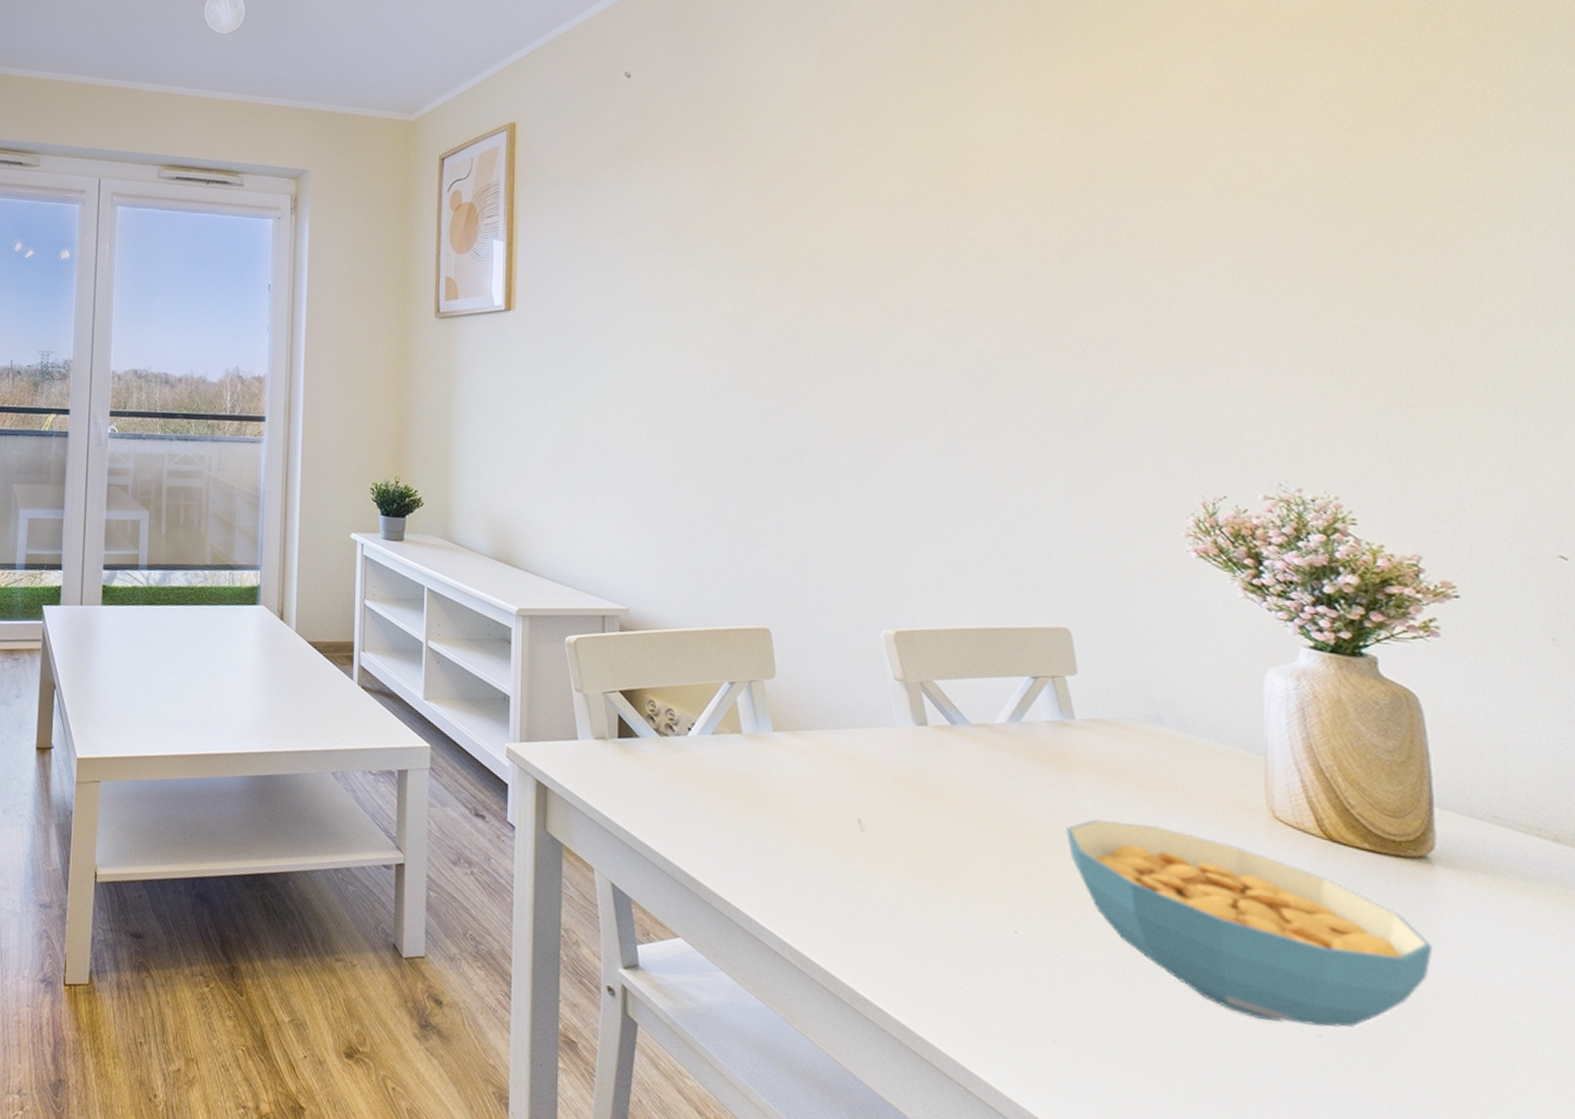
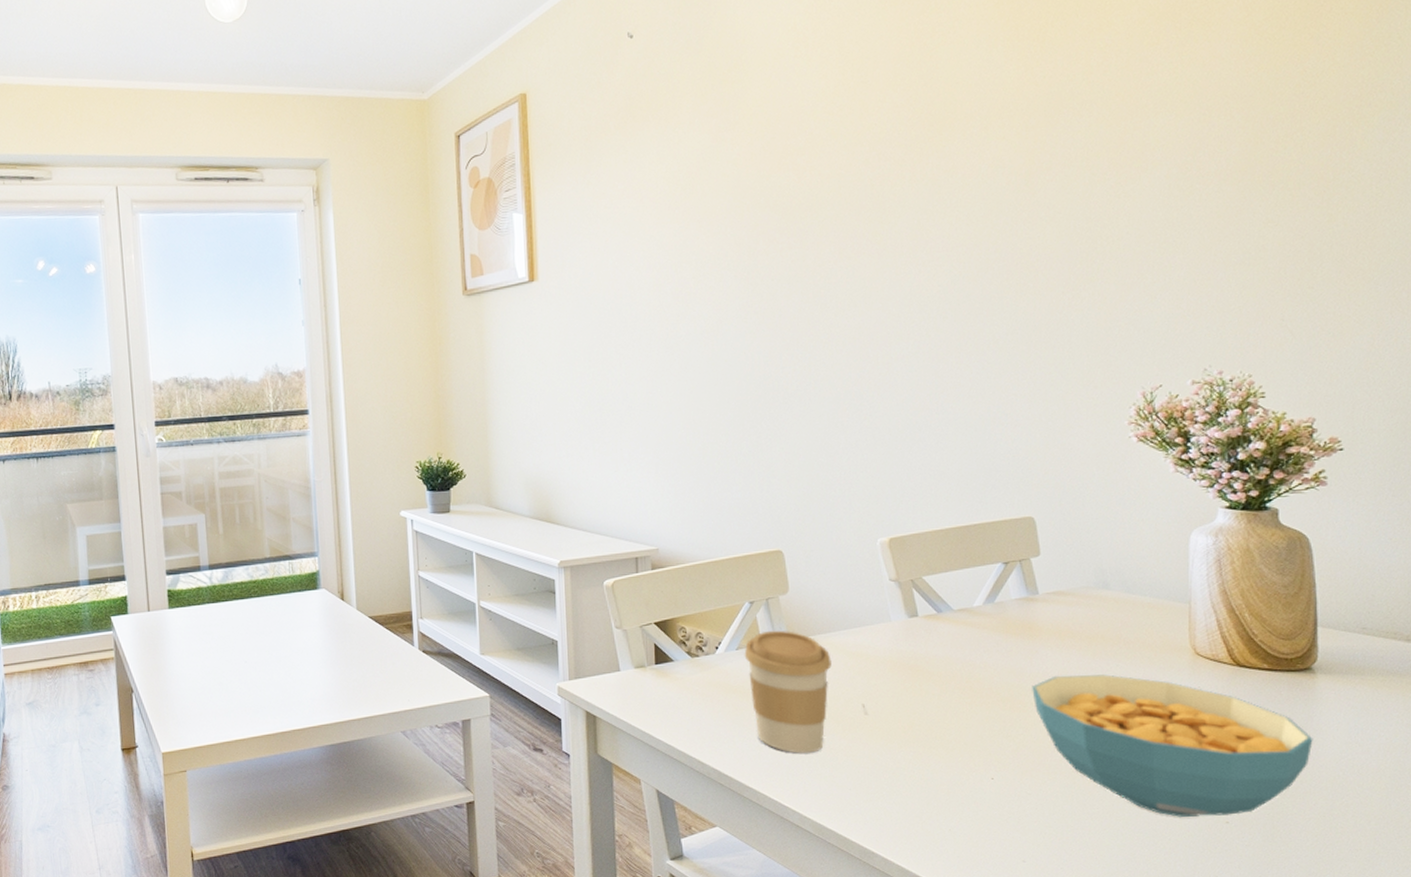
coffee cup: none [720,717,823,868] -> present [744,630,832,753]

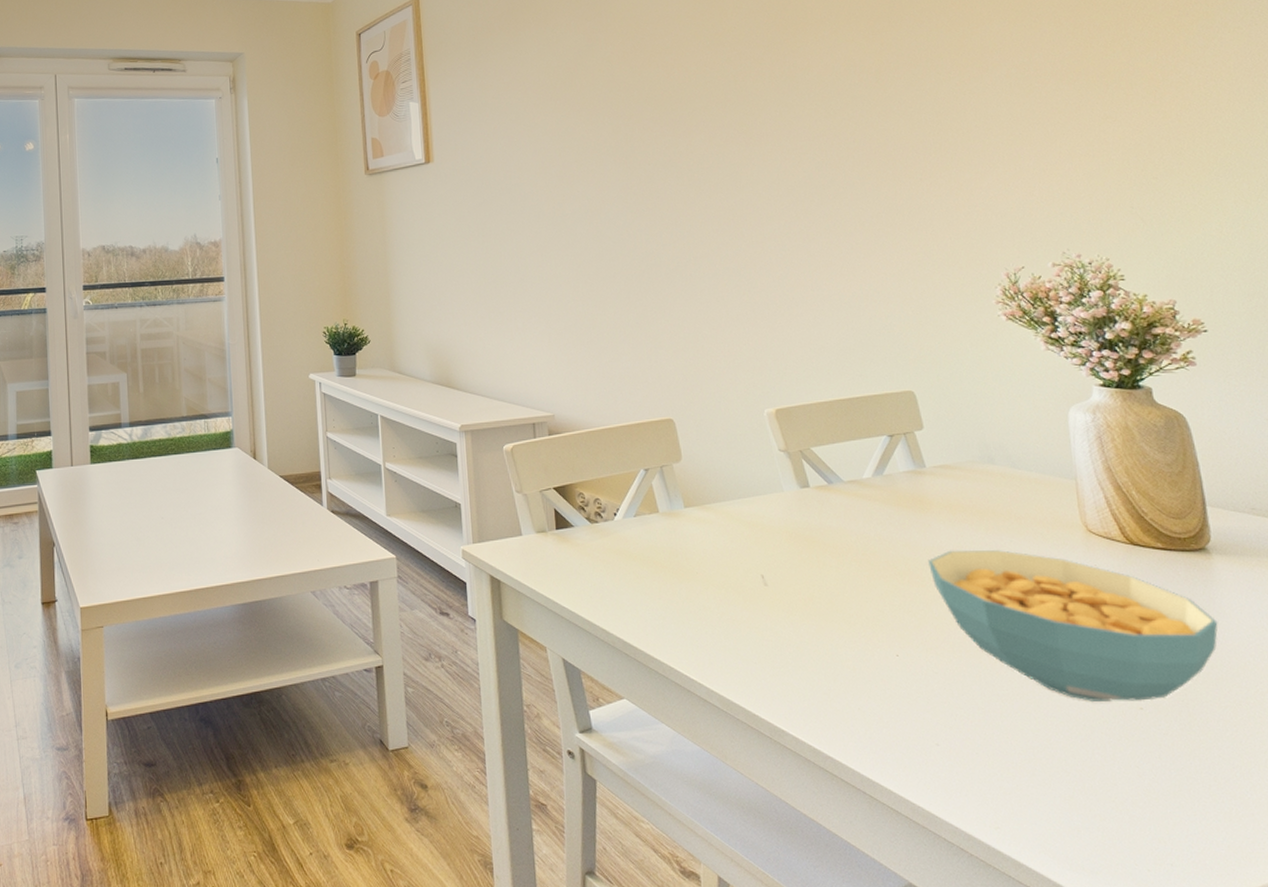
coffee cup: present [744,630,832,753] -> none [642,498,728,624]

